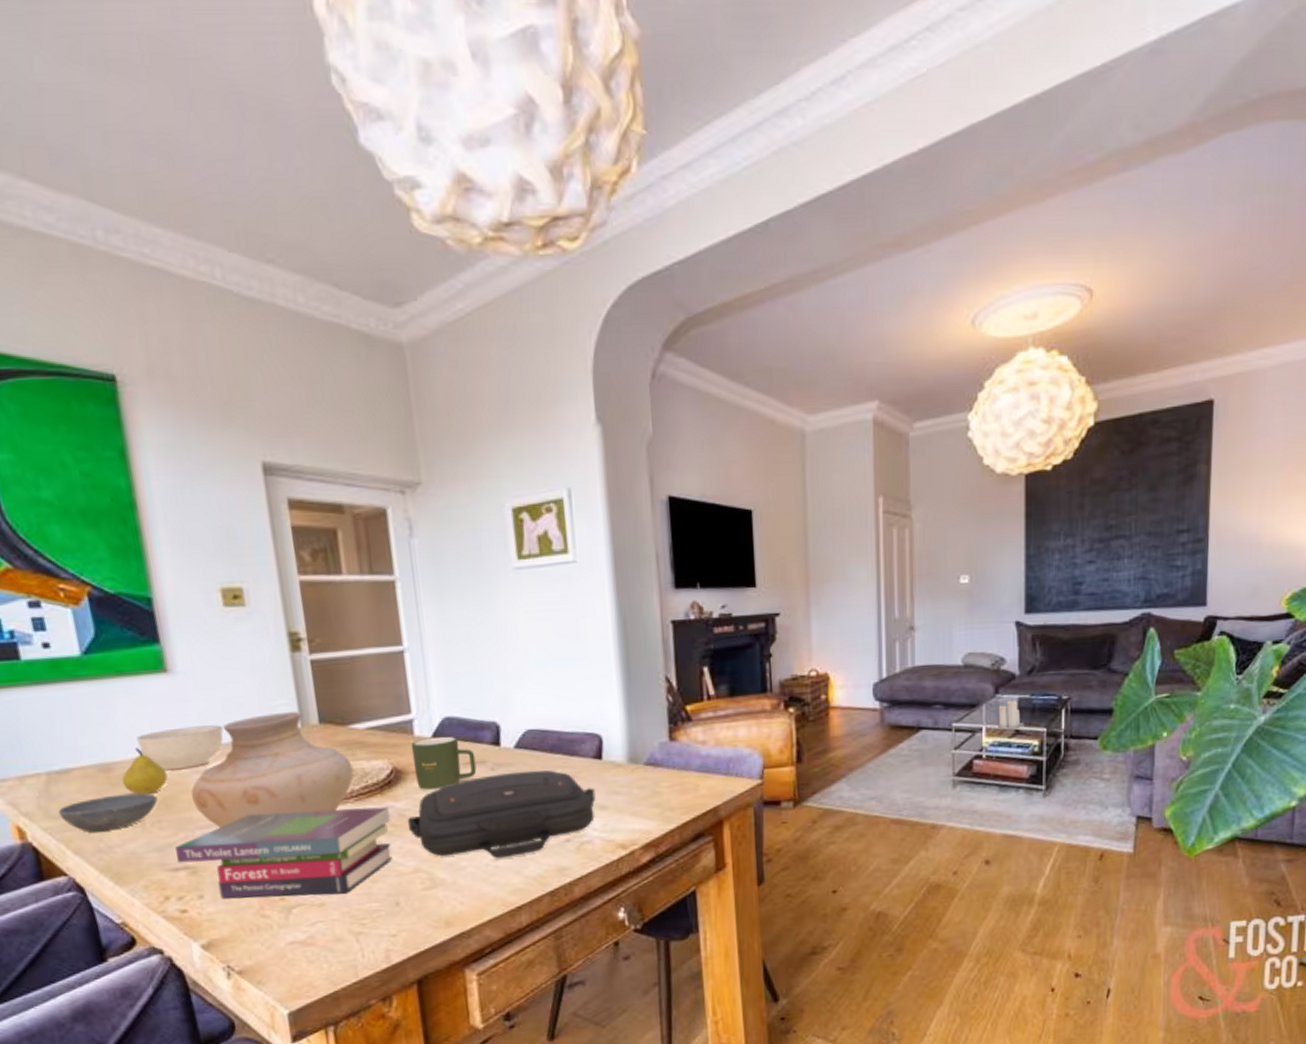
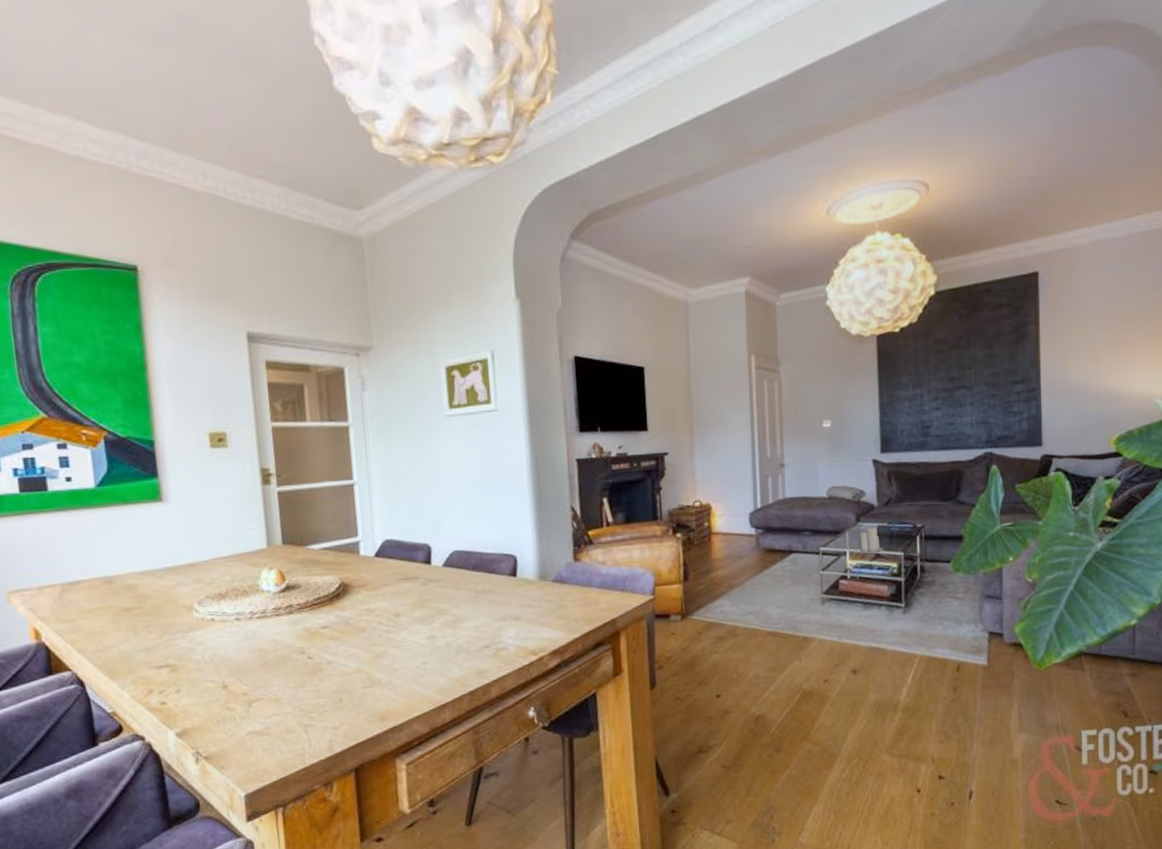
bowl: present [58,793,158,832] -> none [67,601,148,634]
fruit: present [122,747,168,794] -> none [120,563,157,603]
bowl: present [136,725,223,771] -> none [134,545,204,583]
books: present [175,806,393,899] -> none [160,615,338,693]
vase: present [191,711,354,828] -> none [176,534,309,632]
laptop bag: present [407,770,596,859] -> none [351,585,511,662]
mug: present [410,736,477,792] -> none [356,555,411,603]

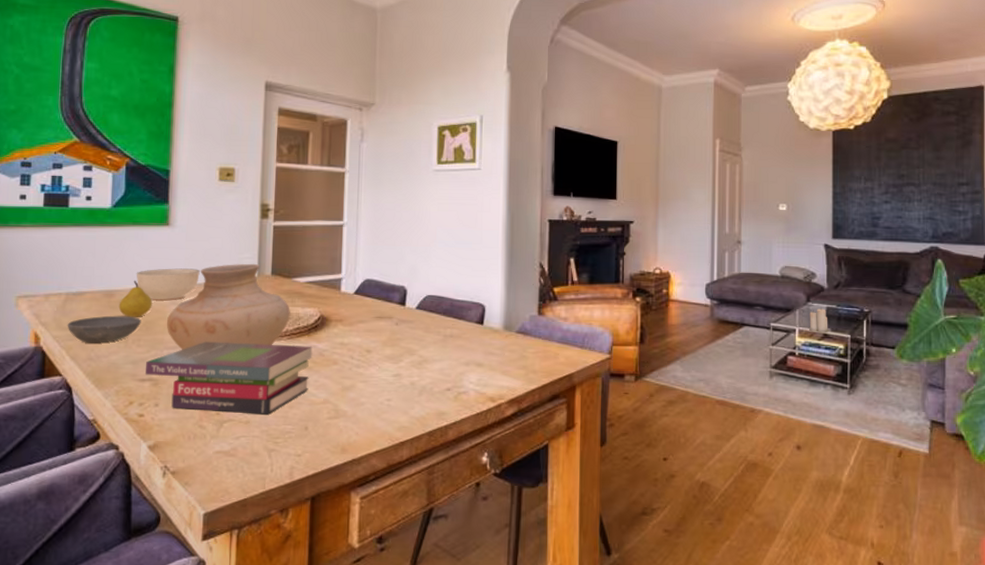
bowl: none [67,601,148,634] -> present [67,315,141,343]
fruit: none [120,563,157,603] -> present [118,280,152,317]
bowl: none [134,545,204,583] -> present [136,268,200,301]
books: none [160,615,338,693] -> present [146,341,313,415]
vase: none [176,534,309,632] -> present [167,263,290,350]

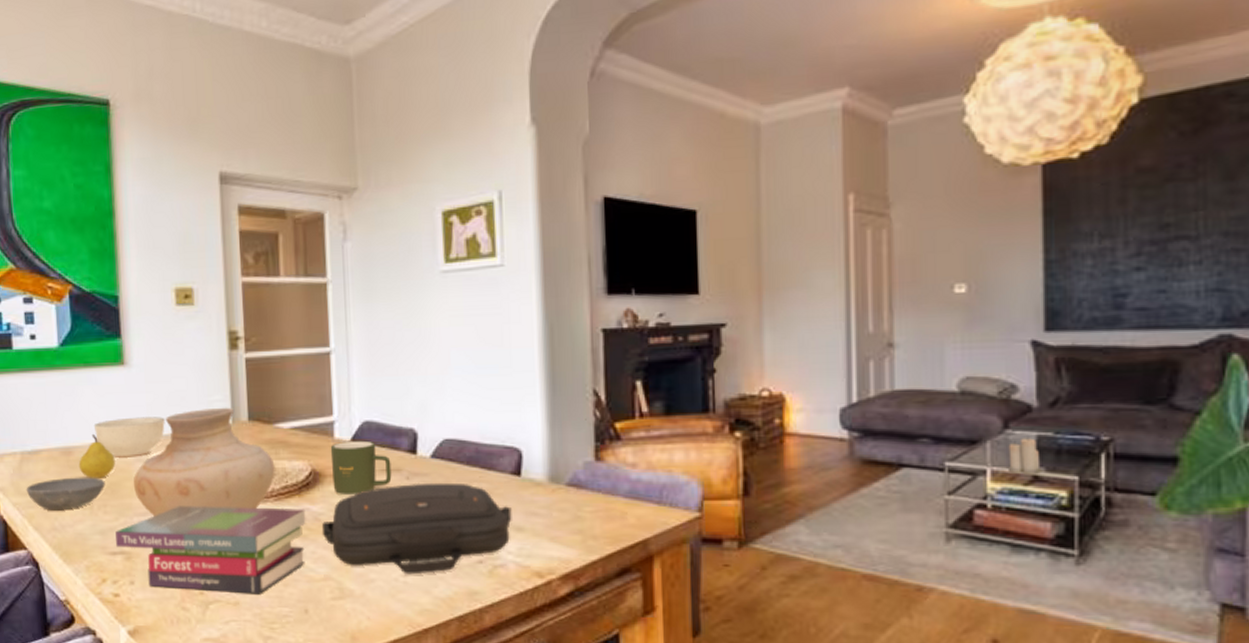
laptop bag: none [324,328,475,399] -> present [321,482,512,575]
mug: none [336,294,385,338] -> present [330,440,392,497]

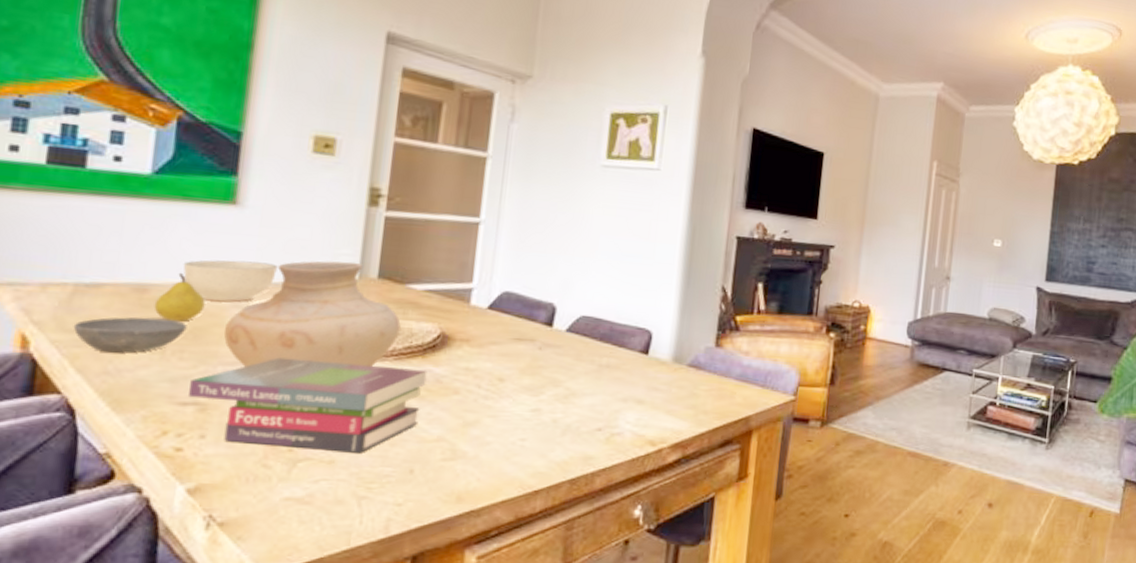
laptop bag: present [321,482,512,575] -> none [441,353,636,439]
mug: present [330,440,392,497] -> none [461,308,526,362]
candle: present [1008,436,1043,475] -> none [1013,355,1033,383]

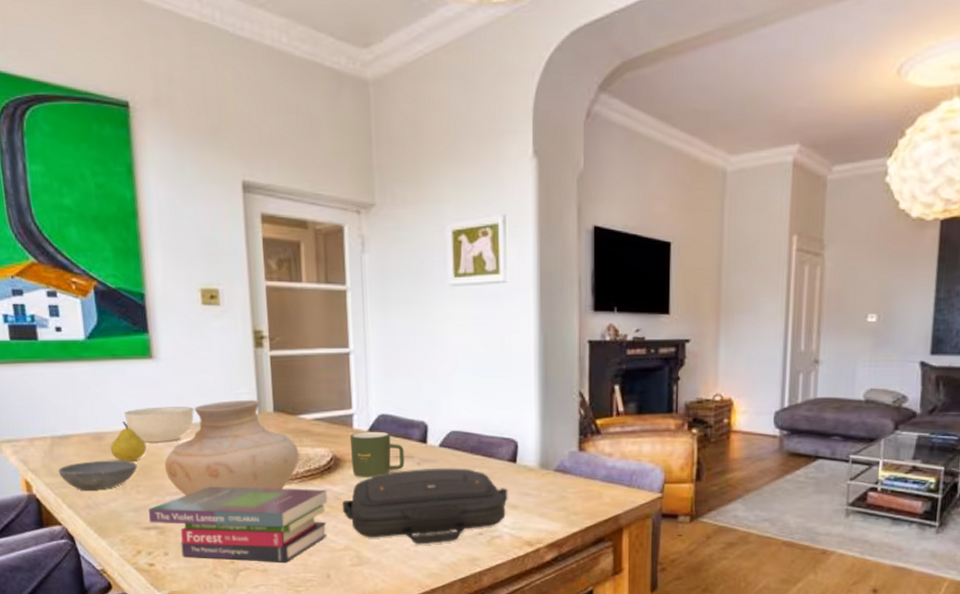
laptop bag: none [441,353,636,439] -> present [342,468,508,545]
mug: none [461,308,526,362] -> present [349,431,405,480]

